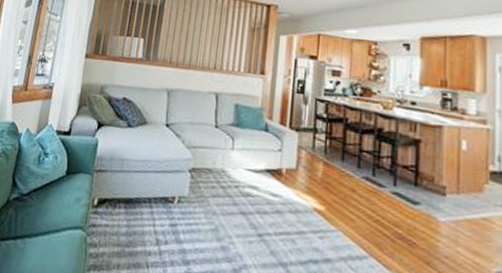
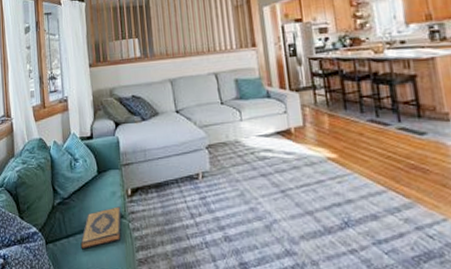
hardback book: none [27,214,82,257] -> present [80,206,122,250]

